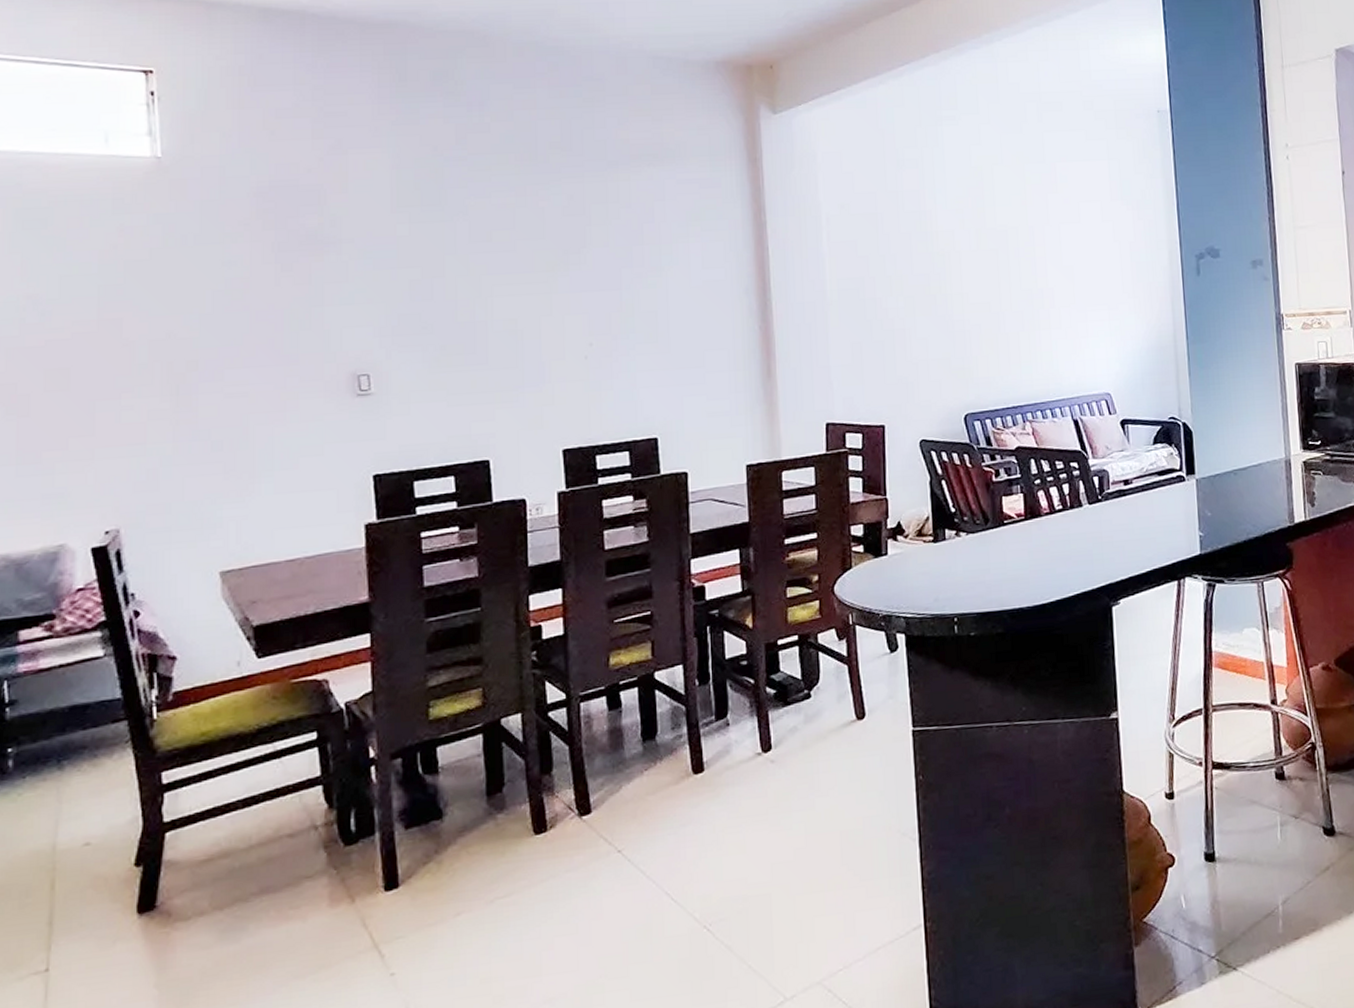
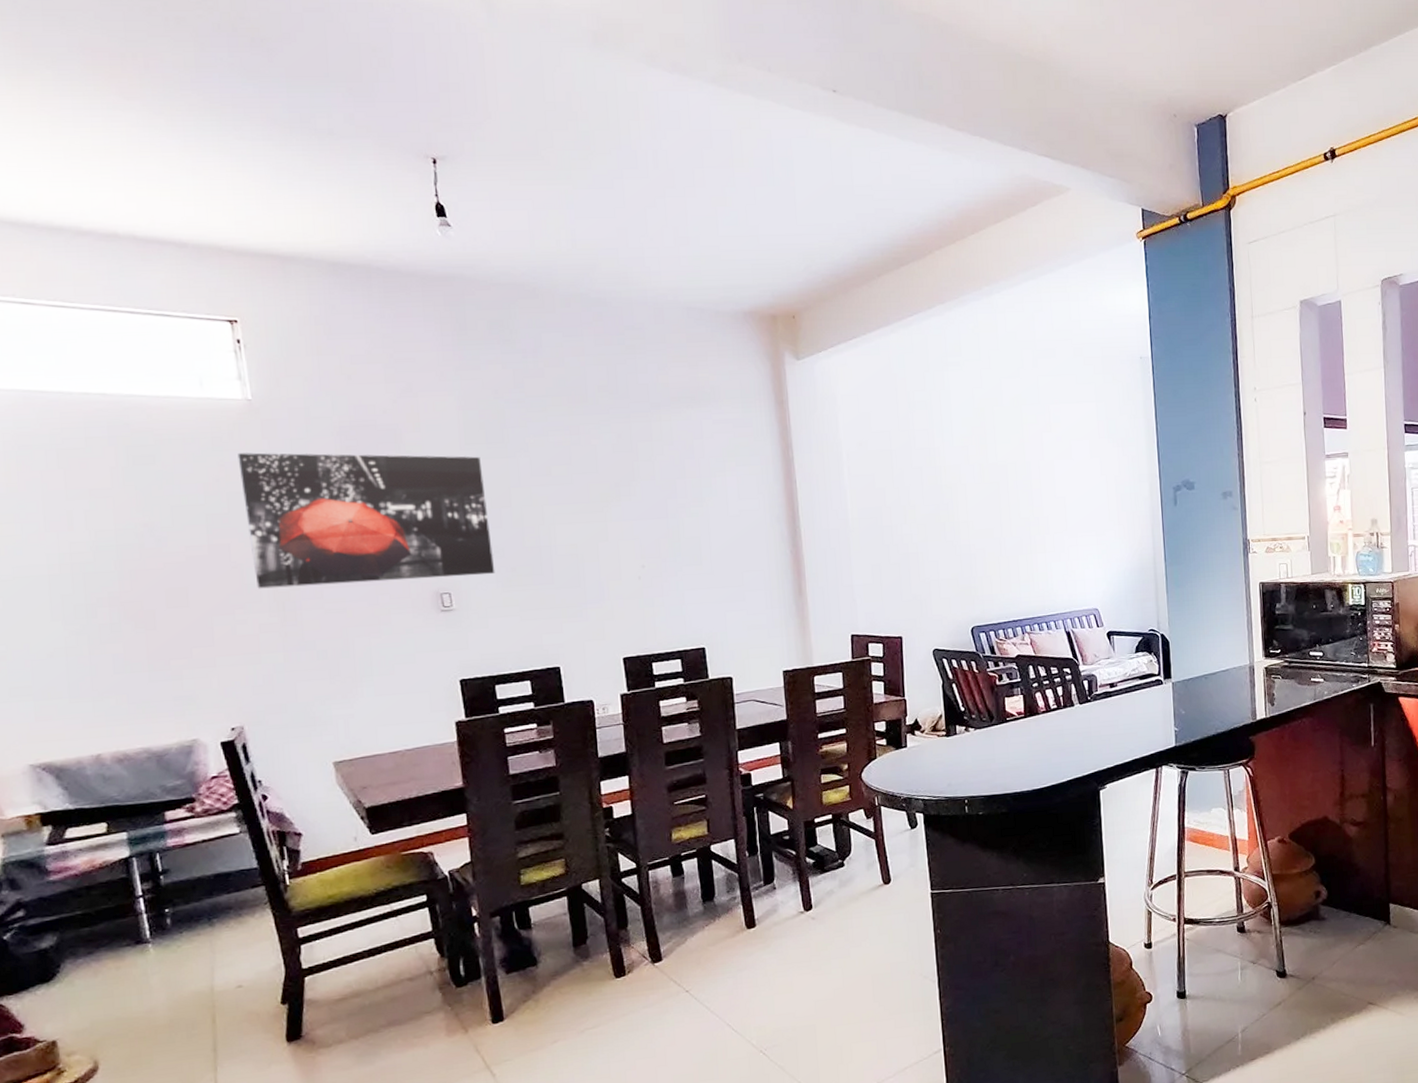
wall art: none [140,216,422,370] -> present [238,452,495,589]

